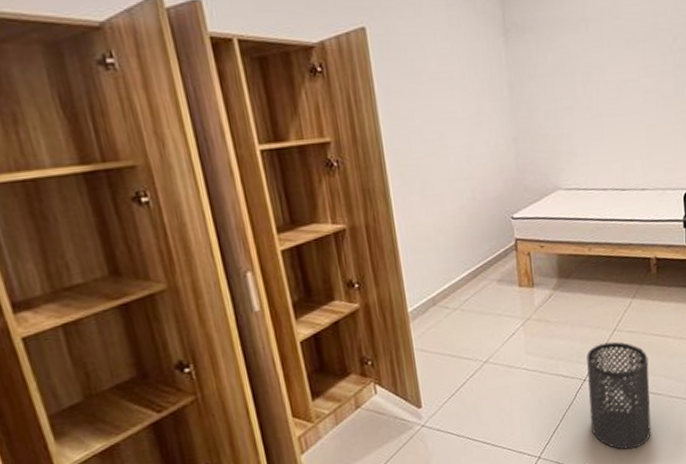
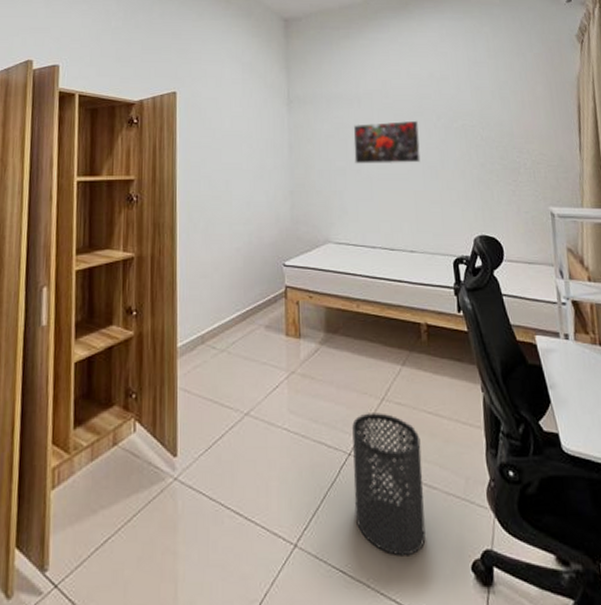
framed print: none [580,43,654,101] -> present [353,120,421,164]

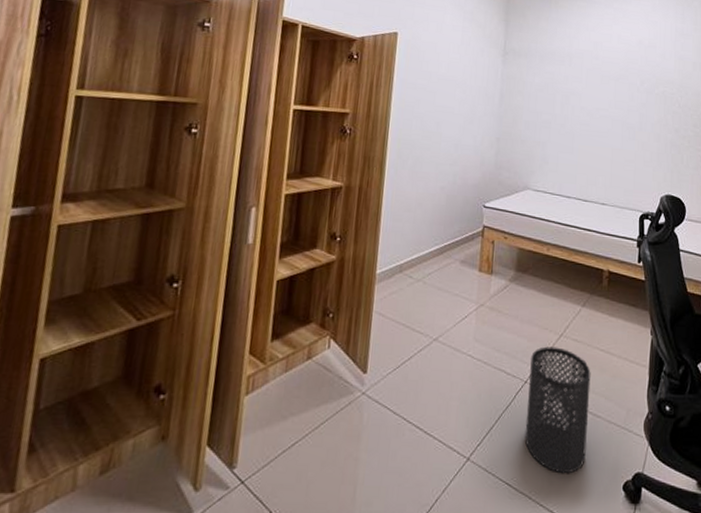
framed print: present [353,120,421,164] -> none [560,81,624,123]

